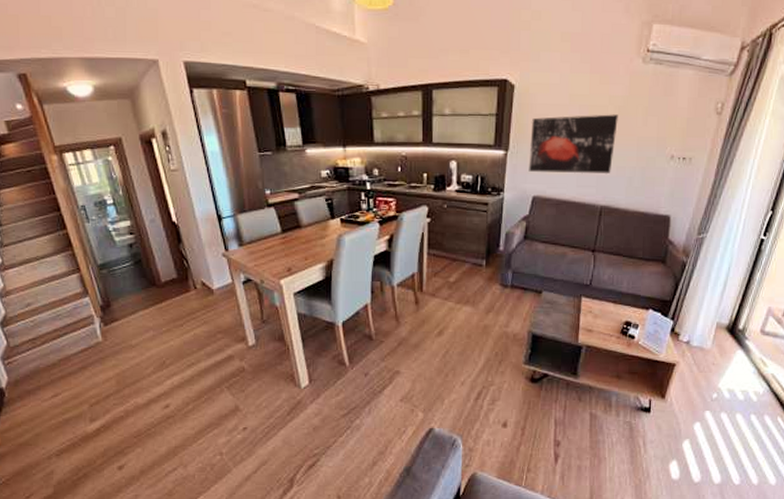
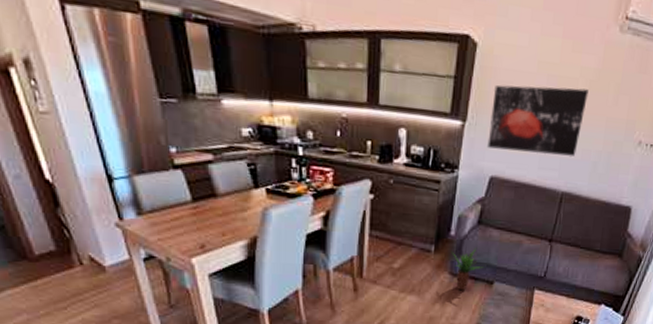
potted plant: none [501,260,532,301] -> present [451,247,484,291]

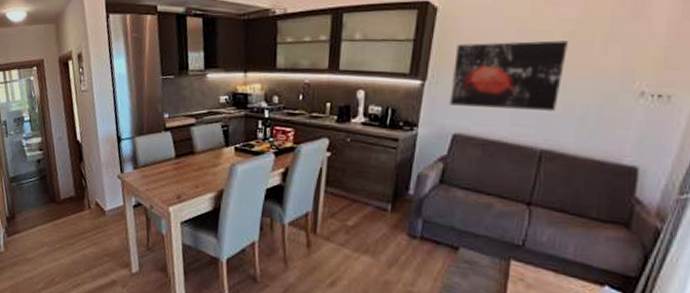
potted plant: present [451,247,484,291] -> none [410,208,447,256]

